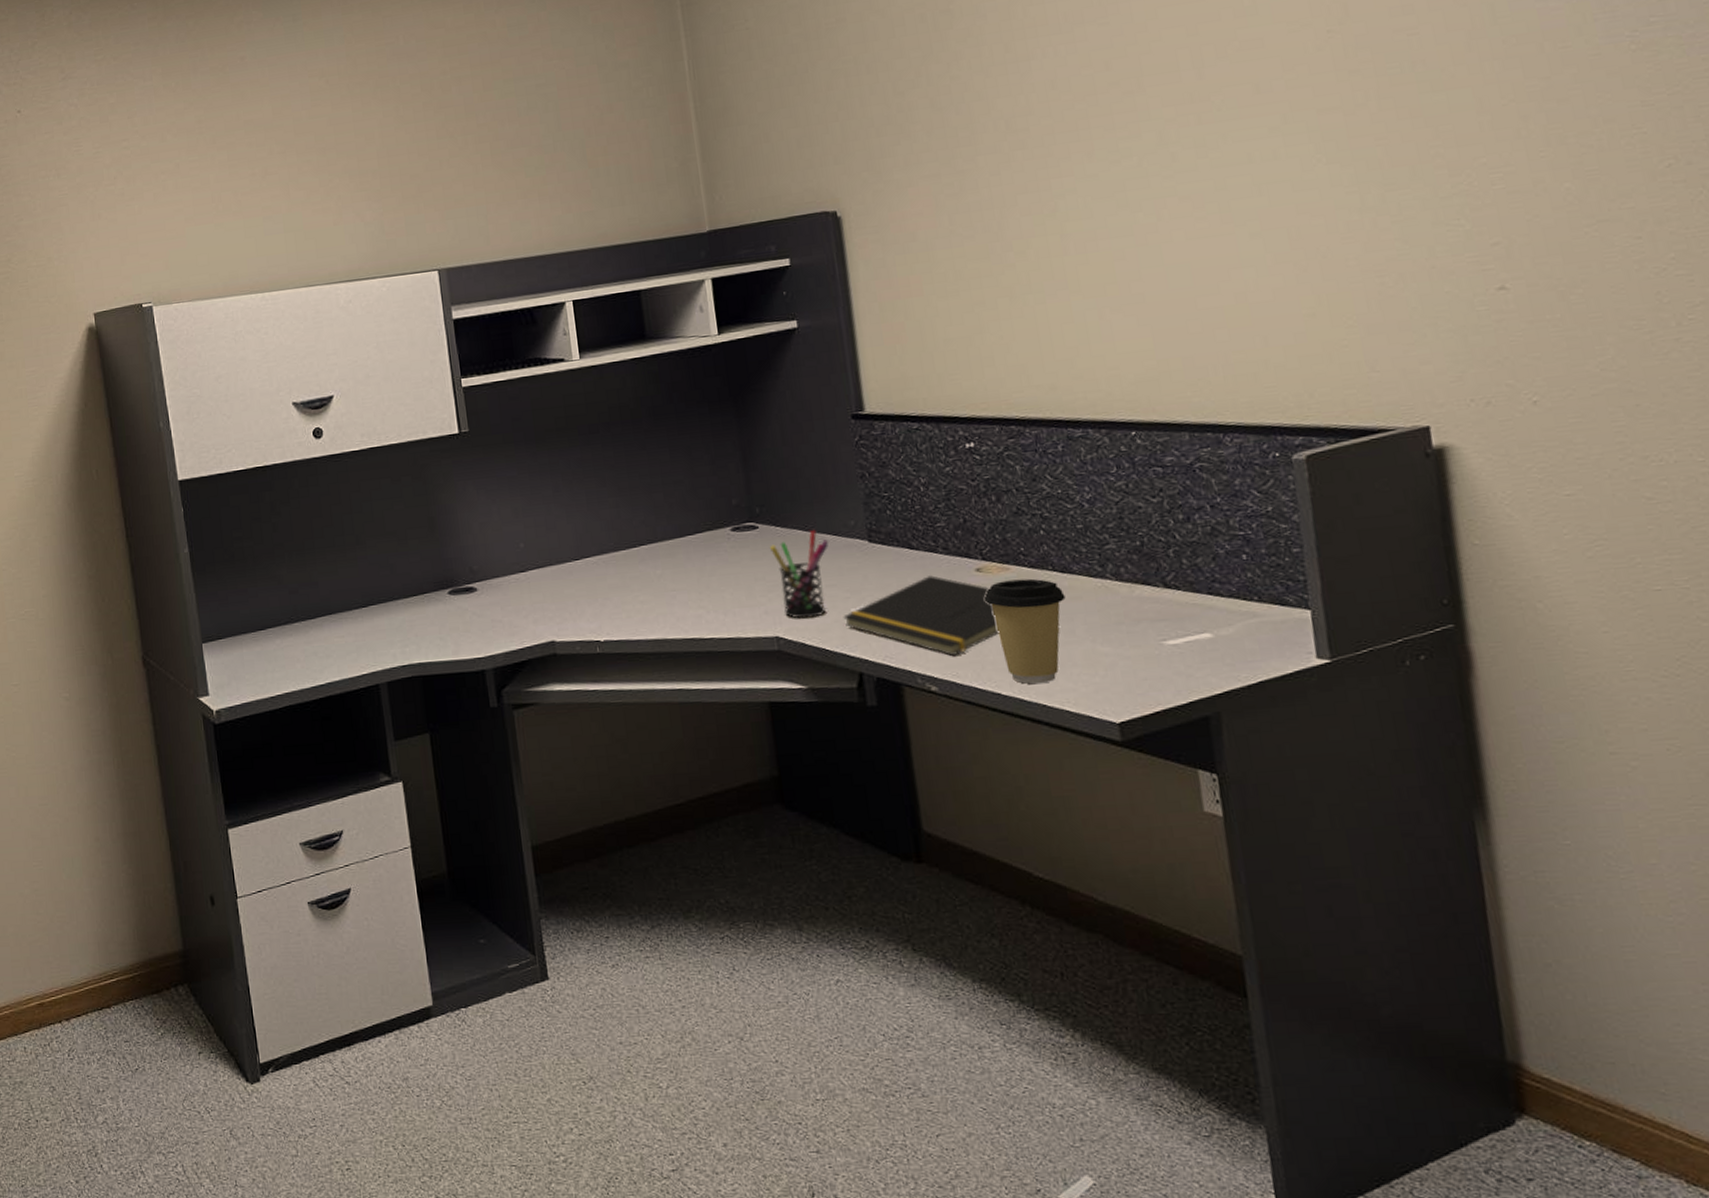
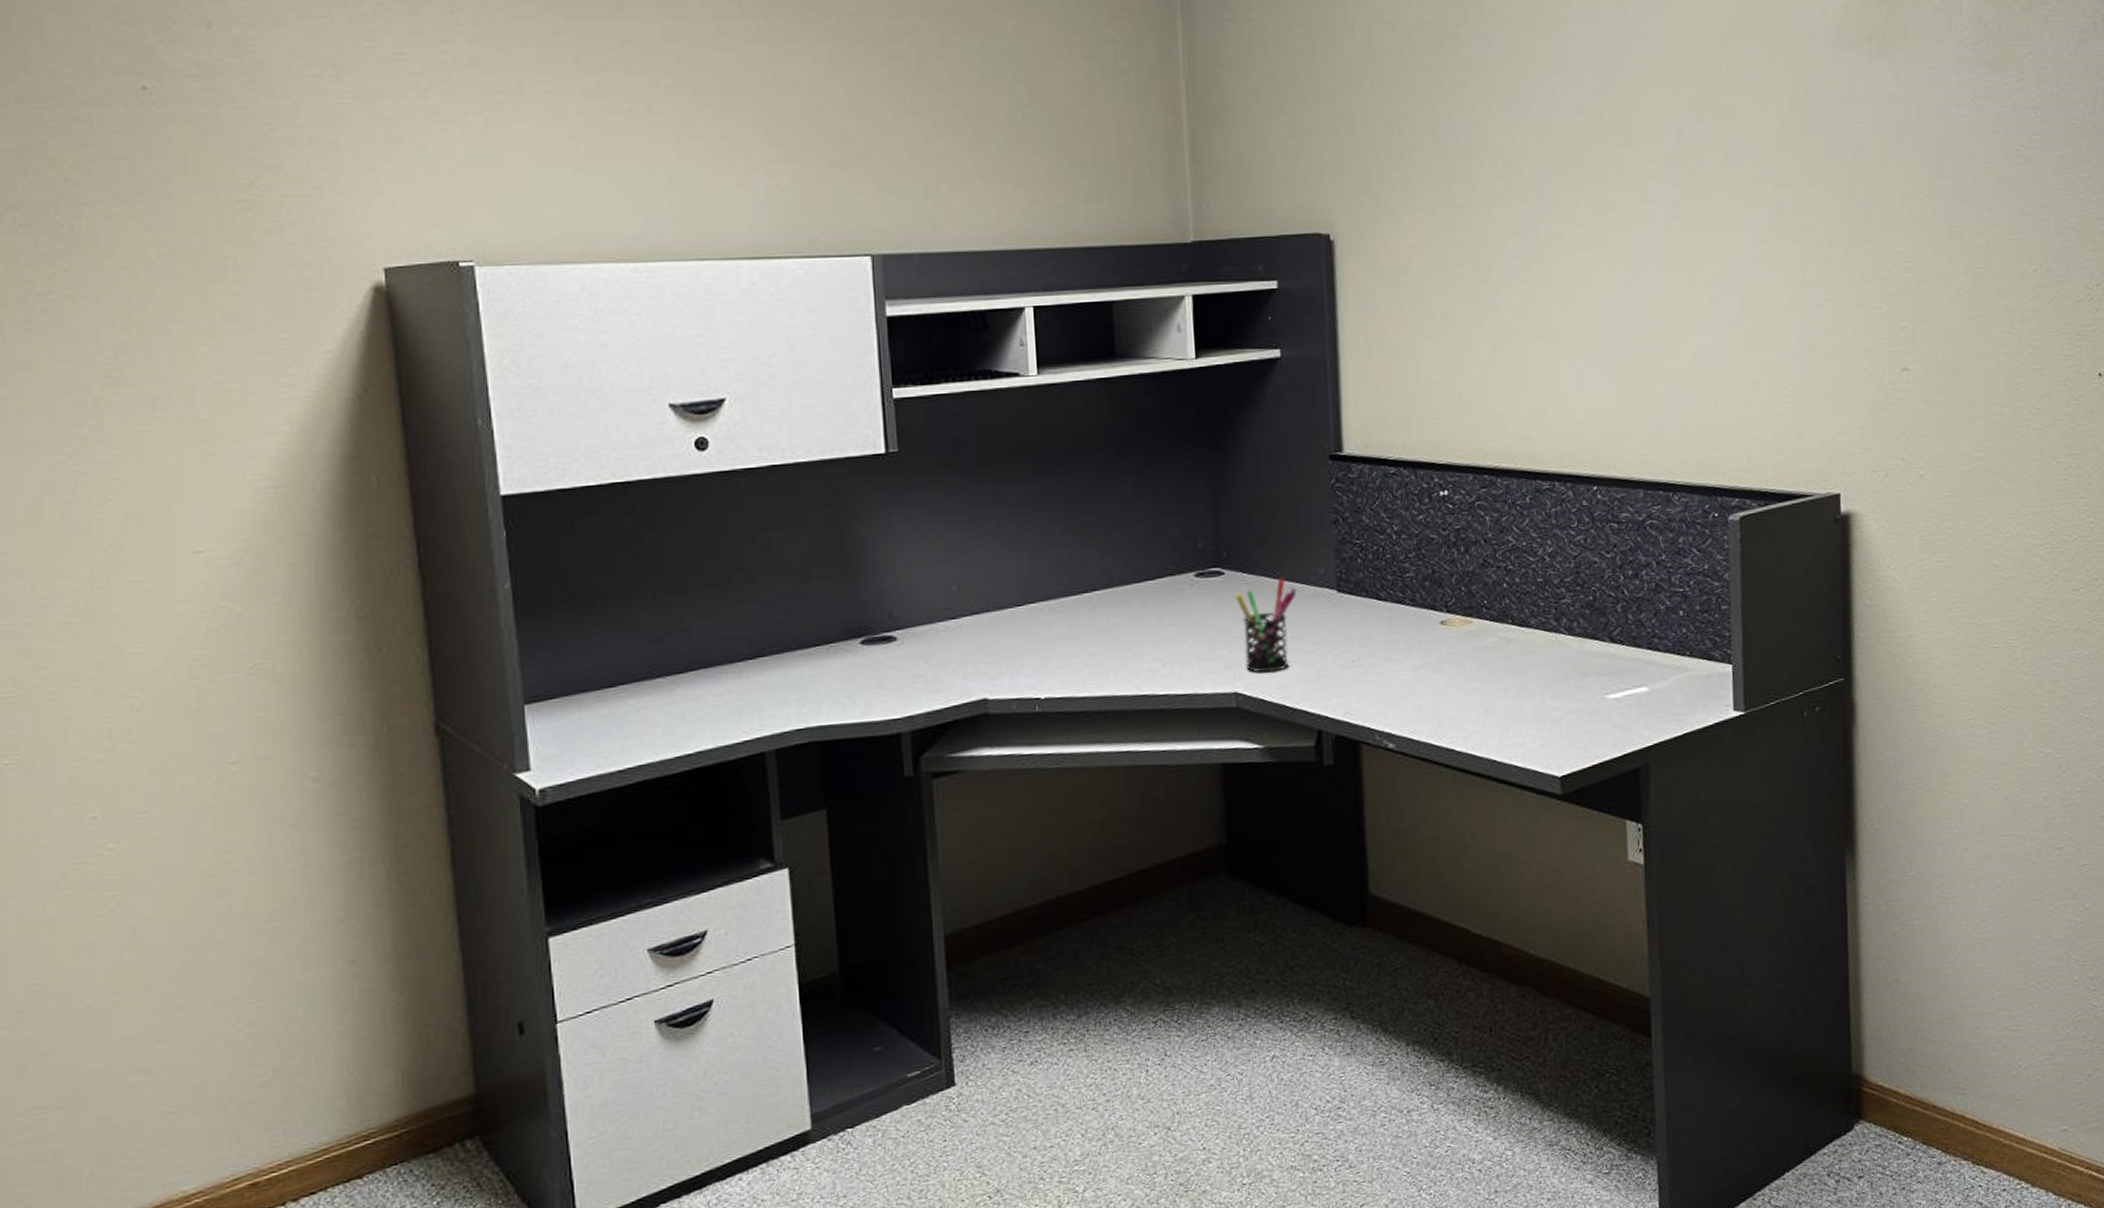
notepad: present [843,575,1000,656] -> none [1306,628,1458,711]
coffee cup: present [985,578,1066,684] -> none [1447,632,1522,739]

